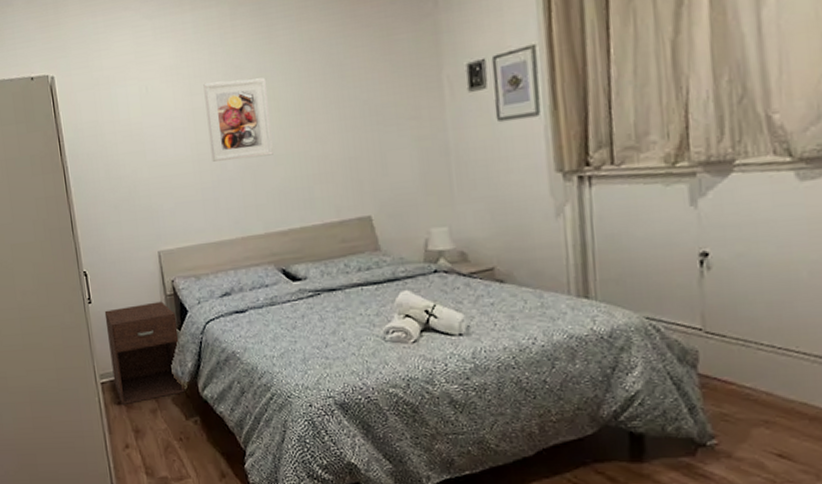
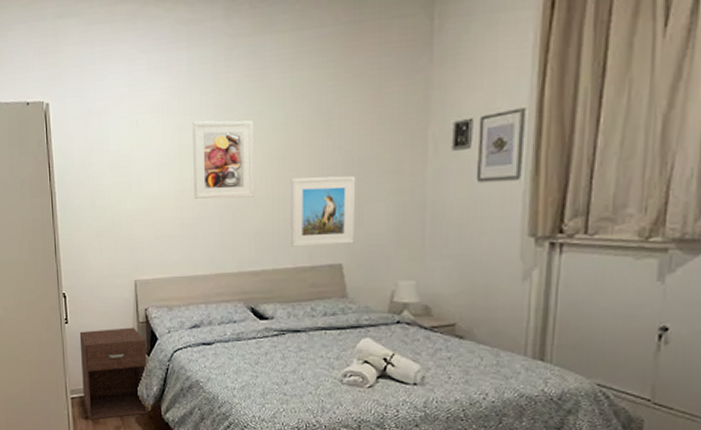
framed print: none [309,125,381,203] -> present [291,175,356,247]

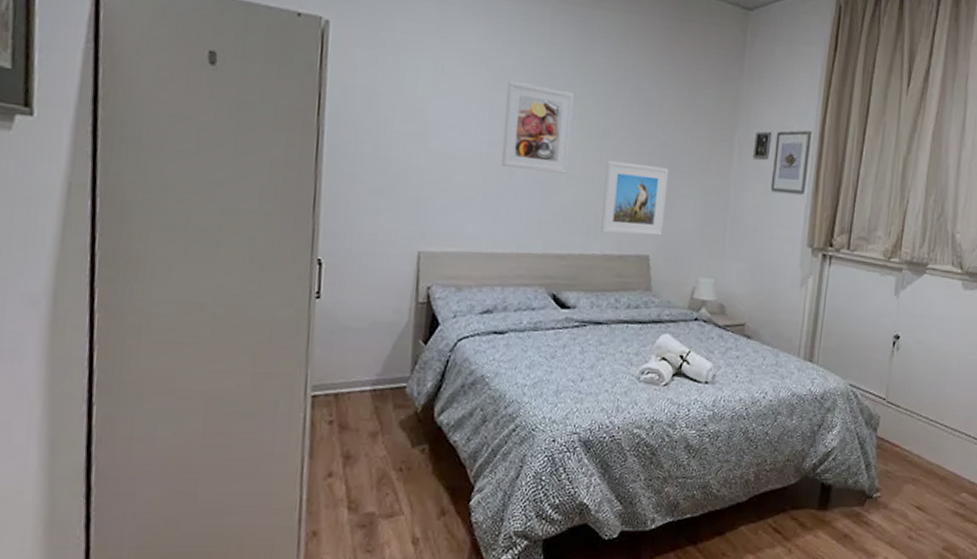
nightstand: present [79,327,149,420] -> none [329,308,425,424]

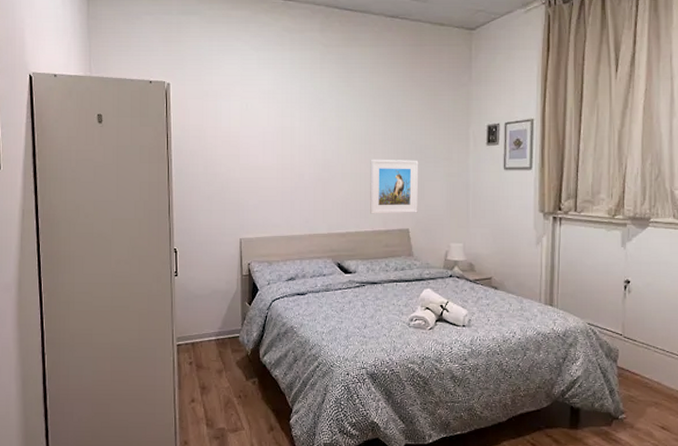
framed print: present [501,81,574,174] -> none [293,109,341,173]

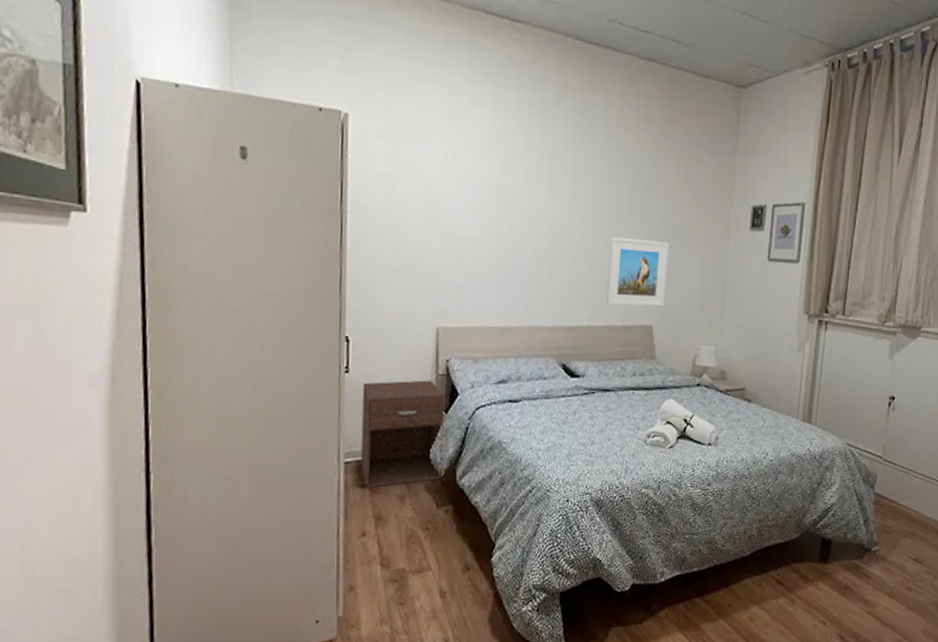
nightstand: none [188,280,249,364] -> present [360,380,445,488]

